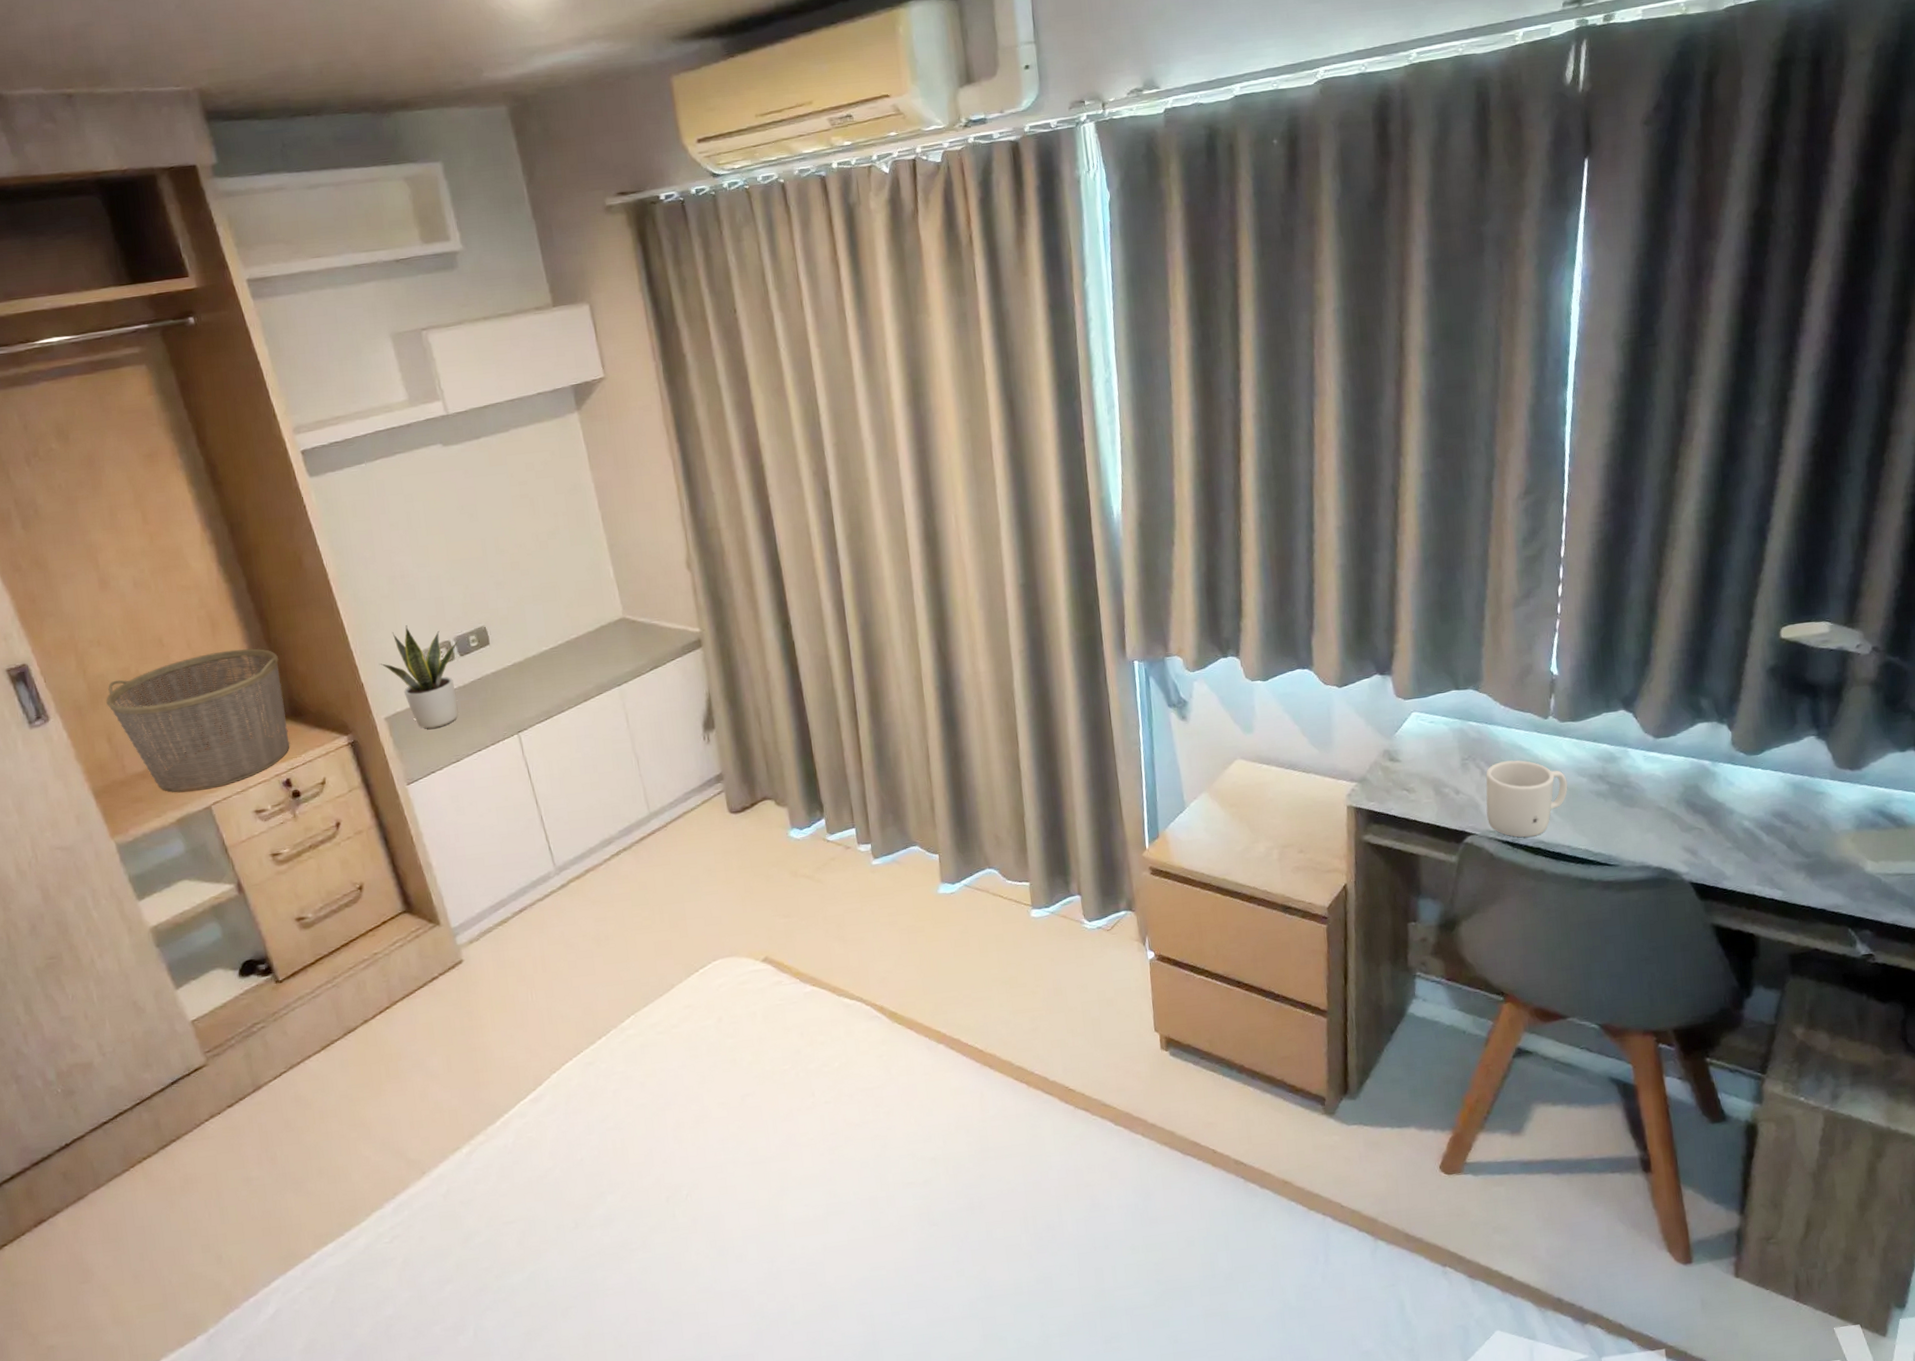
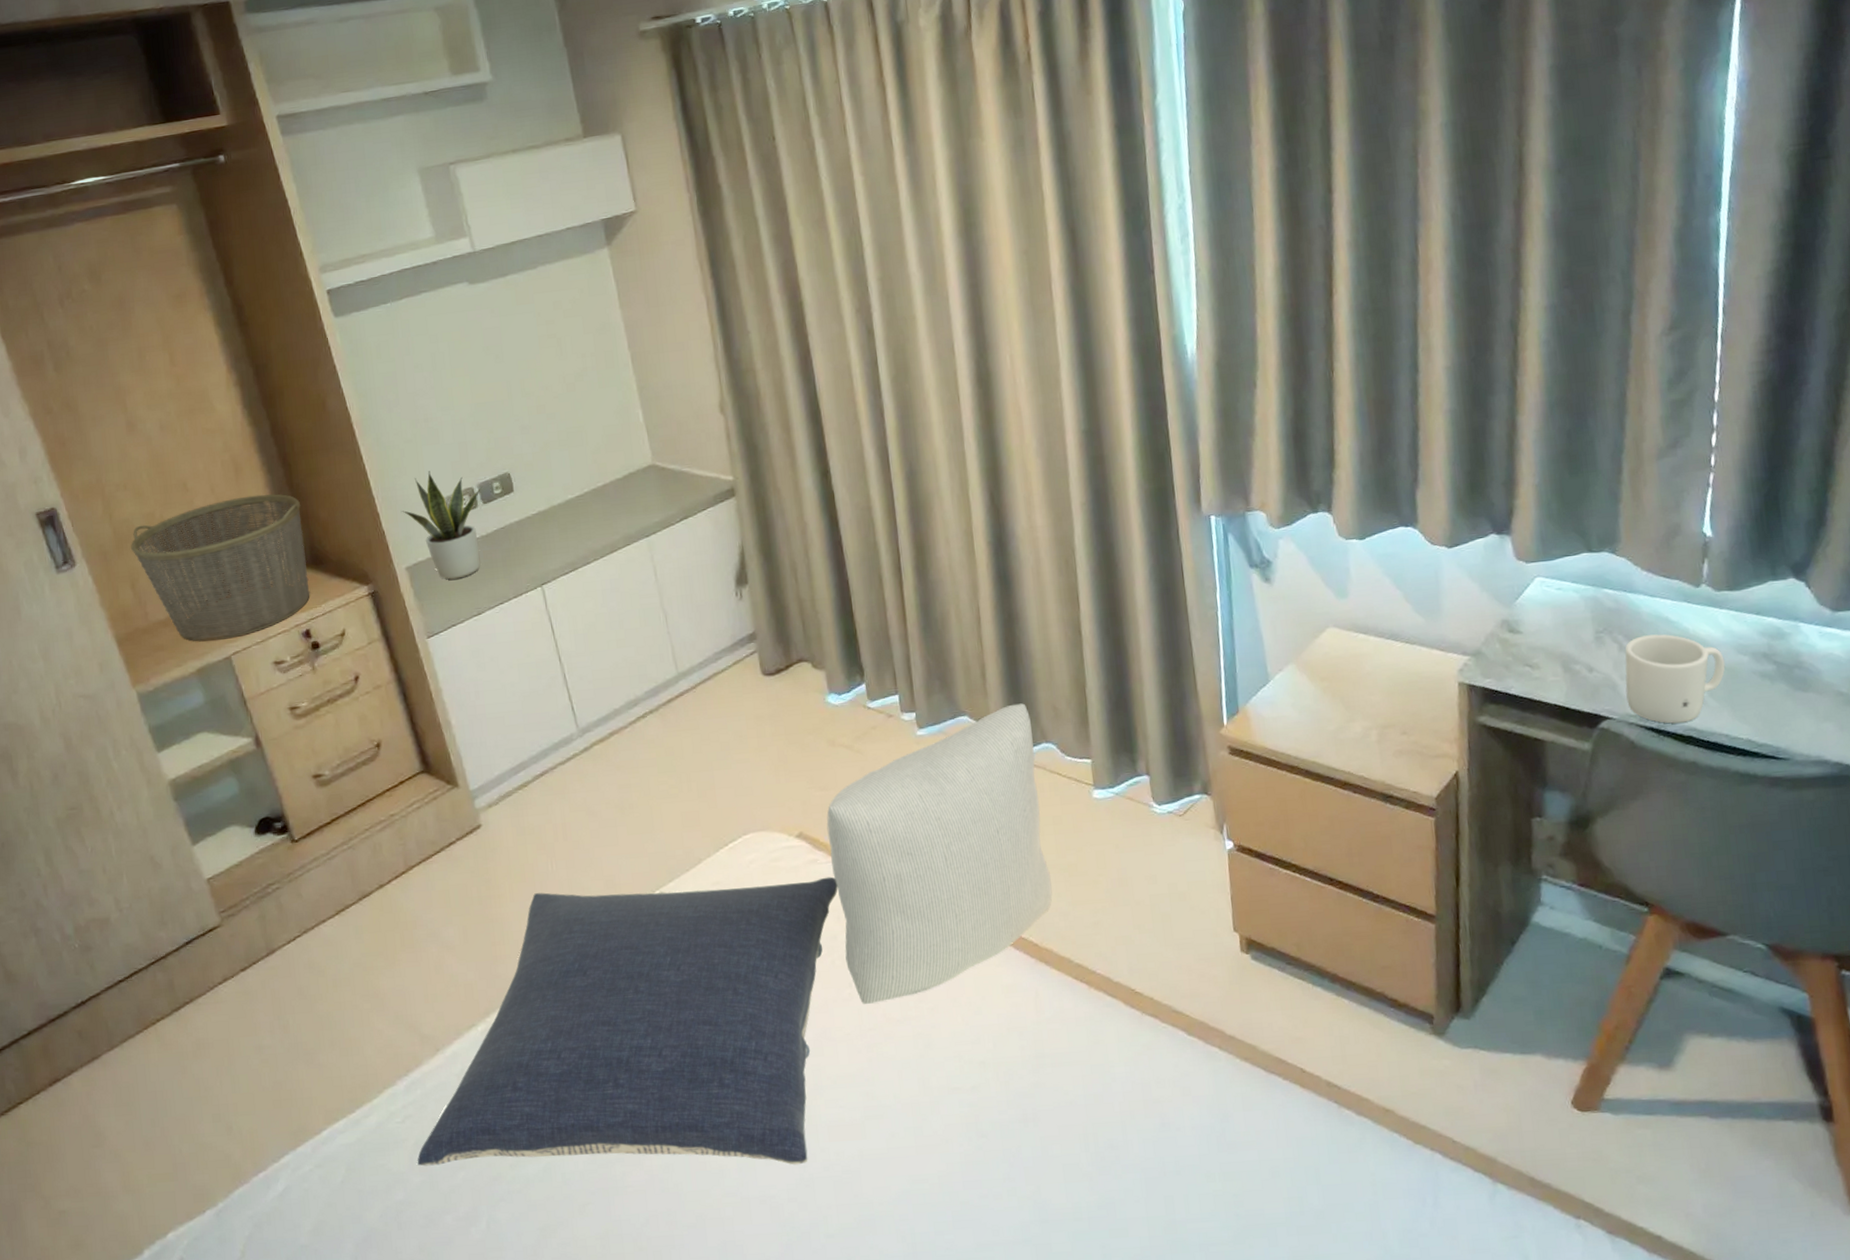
pillow: none [405,996,801,1282] -> present [417,876,838,1166]
pillow: none [790,833,995,1111] -> present [826,703,1053,1004]

